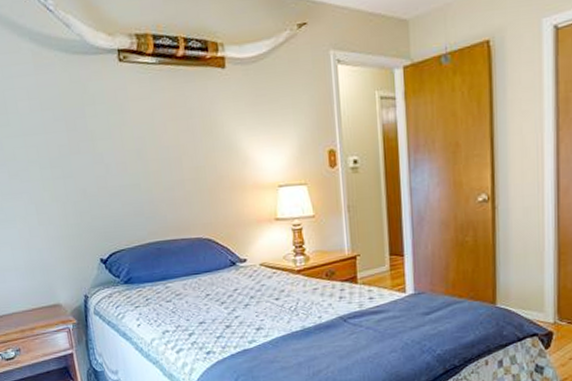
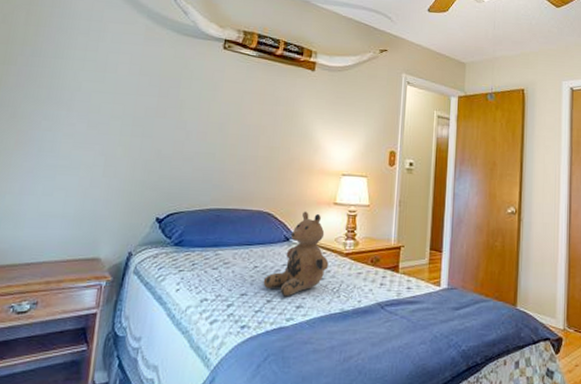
teddy bear: none [218,232,282,321] -> present [263,211,329,297]

